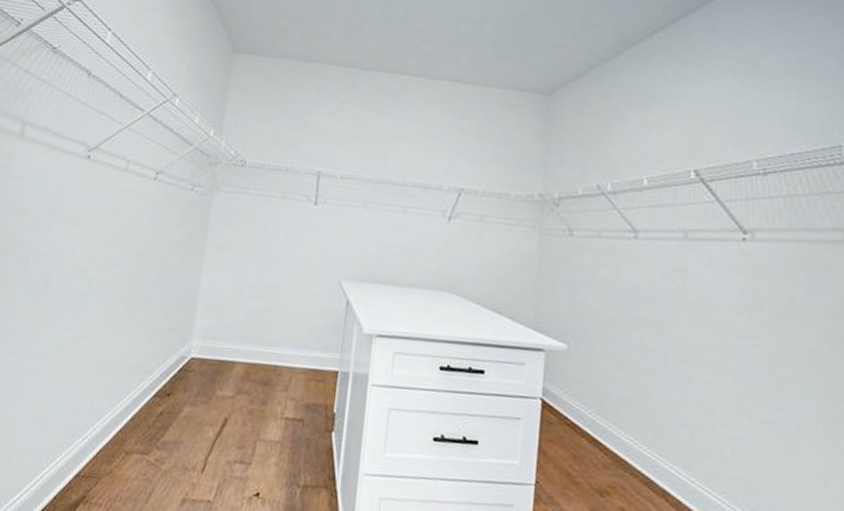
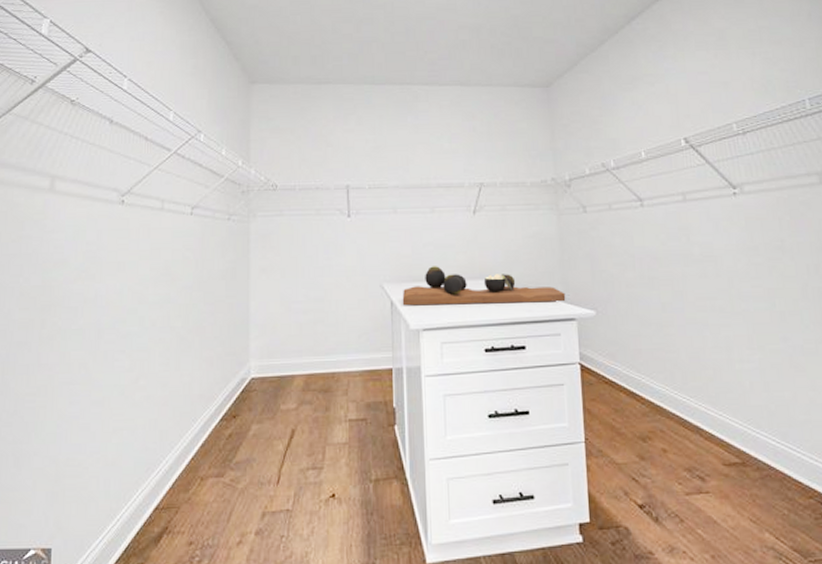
decorative tray: none [360,269,537,329] -> present [403,266,566,306]

